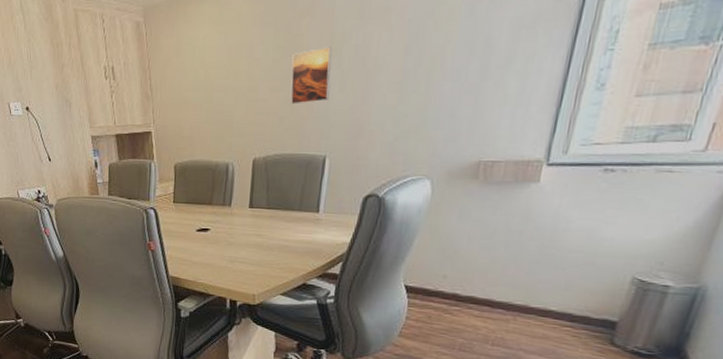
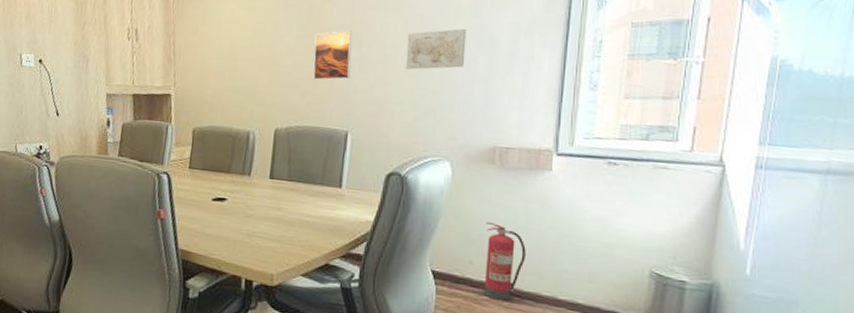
wall art: none [388,31,460,84] -> present [405,28,467,70]
fire extinguisher: none [454,237,503,311] -> present [483,221,526,302]

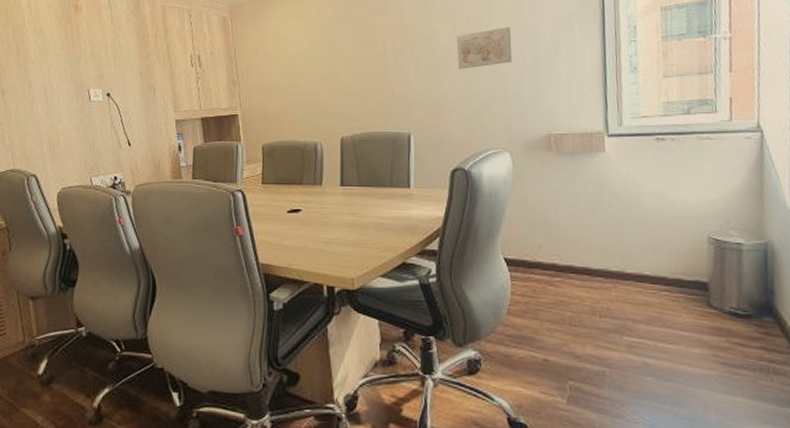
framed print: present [313,30,353,80] -> none [369,38,407,87]
fire extinguisher: present [483,221,526,302] -> none [549,205,591,281]

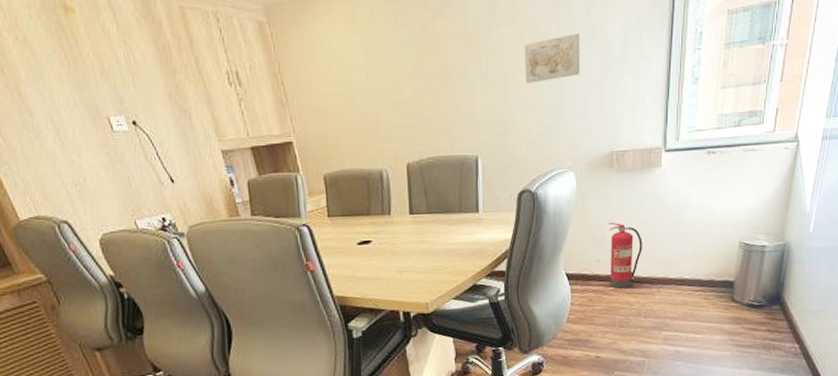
fire extinguisher: none [549,205,591,281] -> present [608,222,642,289]

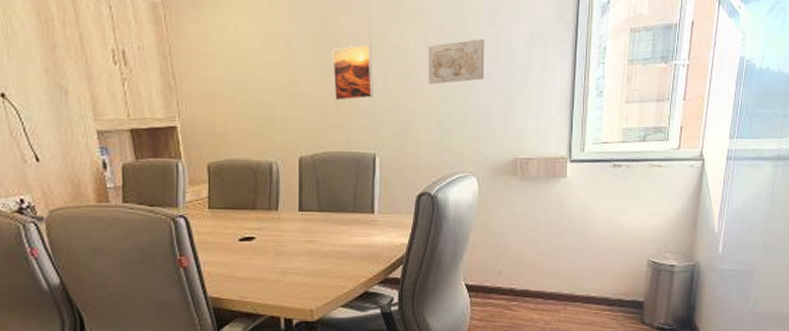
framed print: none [431,47,473,106] -> present [332,44,373,101]
fire extinguisher: present [608,222,642,289] -> none [511,231,547,305]

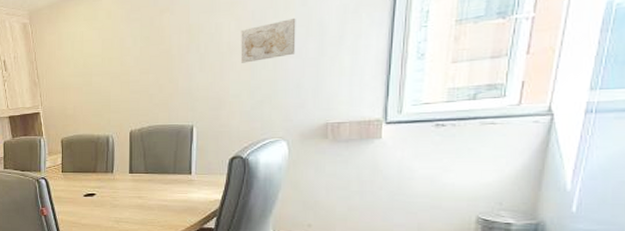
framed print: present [332,44,373,101] -> none [157,35,192,84]

